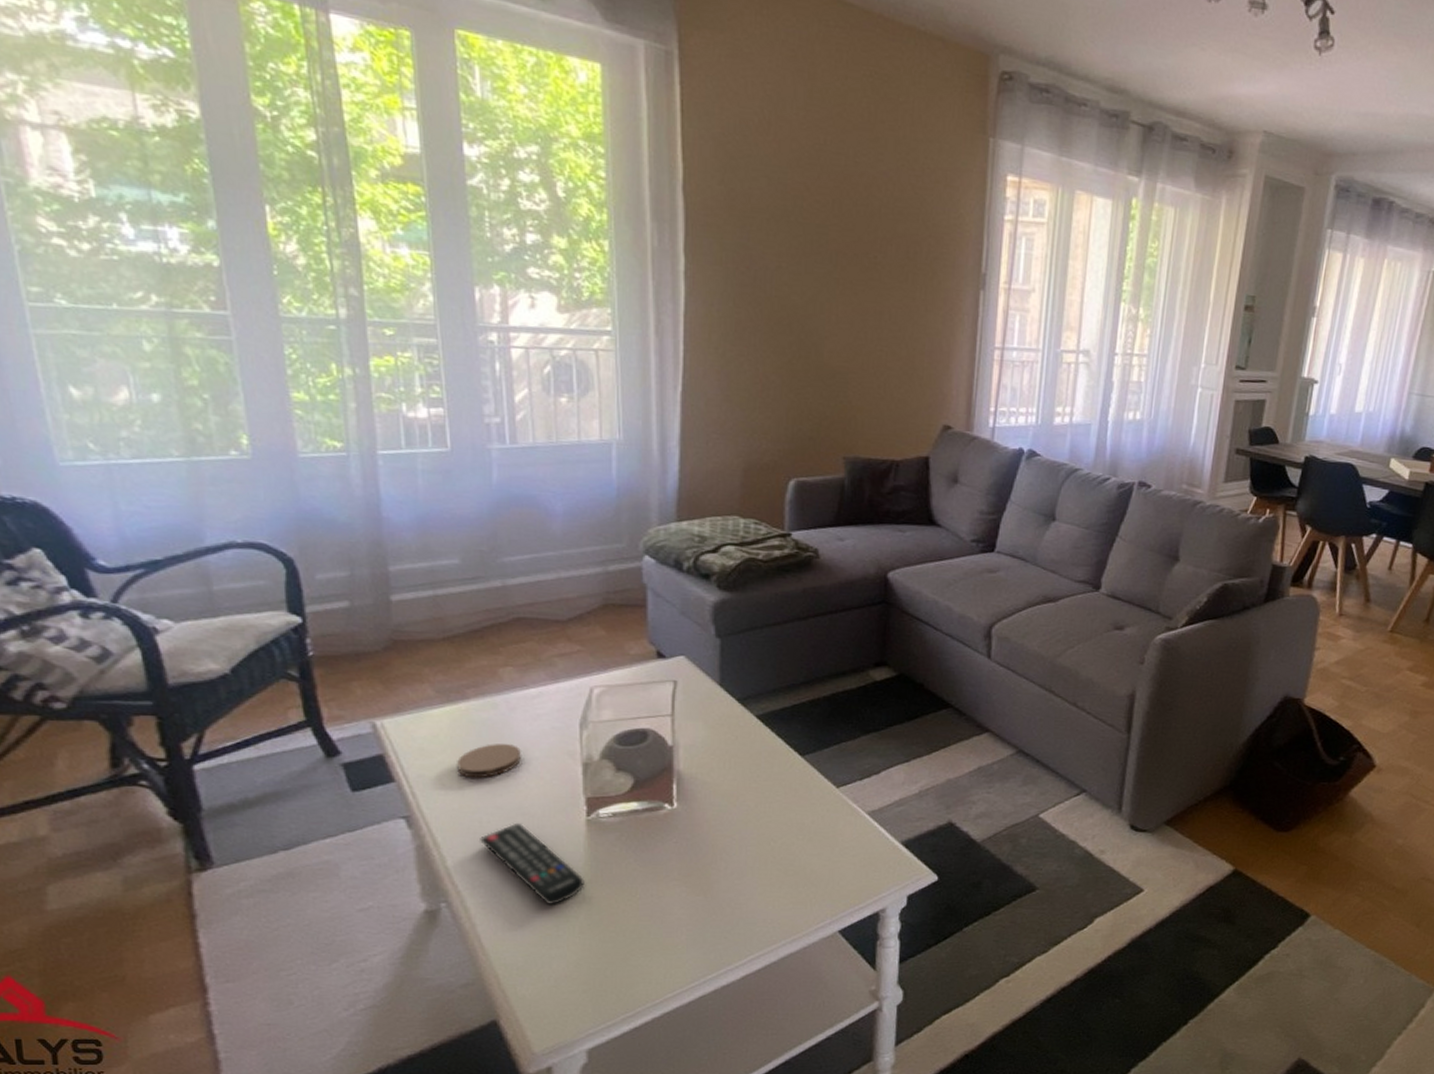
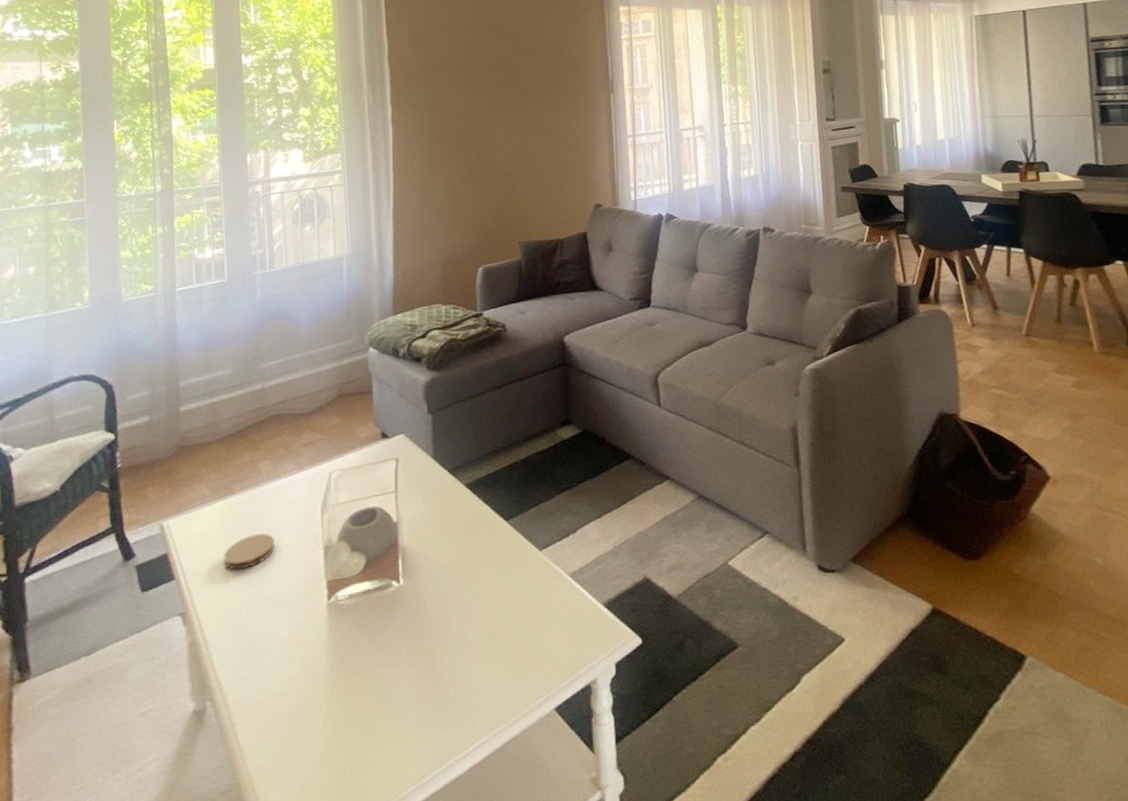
remote control: present [480,822,586,906] -> none [240,611,328,698]

